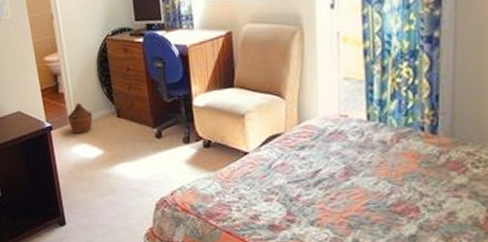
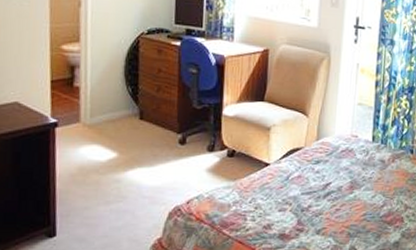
woven basket: present [67,103,93,133] -> none [79,100,111,133]

